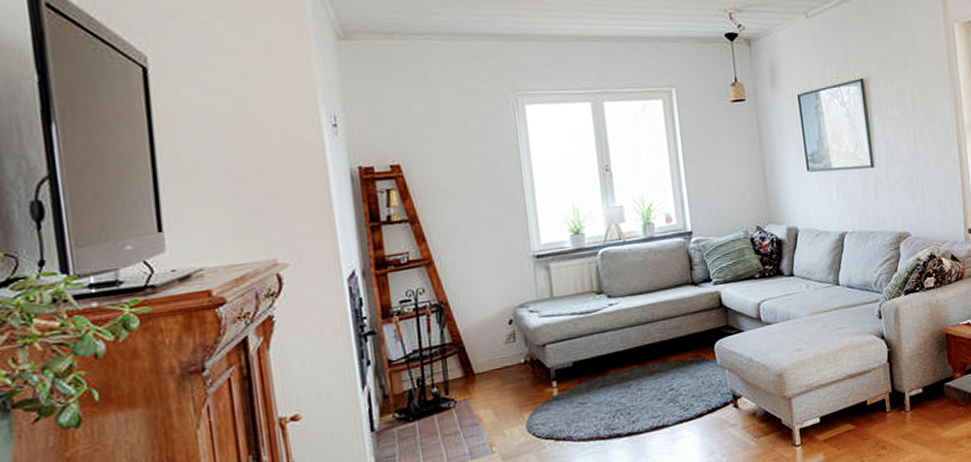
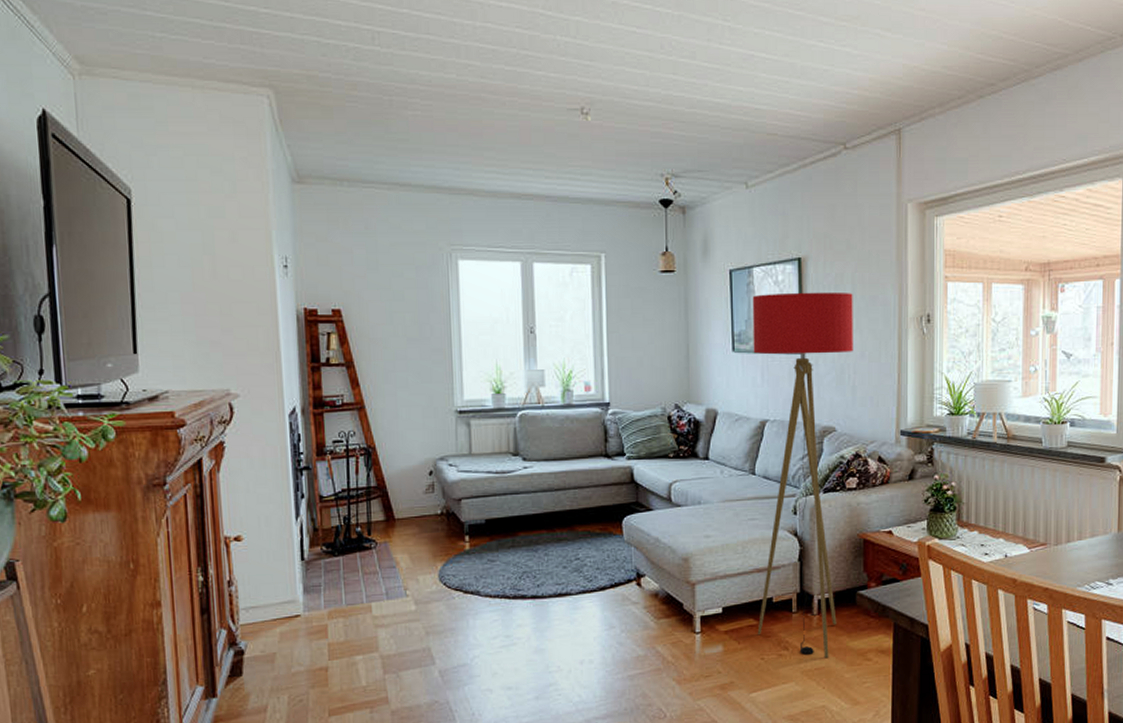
floor lamp: none [821,107,929,452] -> present [752,292,853,659]

